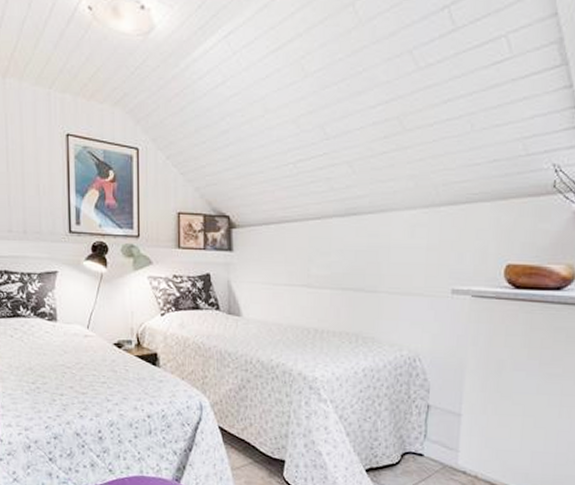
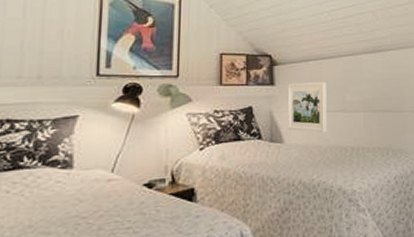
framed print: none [245,250,289,310] -> present [287,82,327,133]

